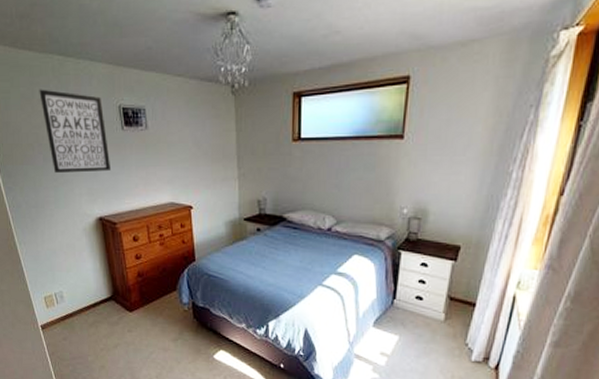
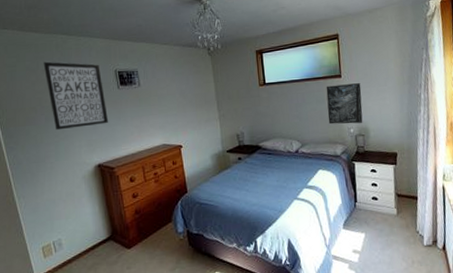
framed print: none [376,148,429,203] -> present [326,83,363,125]

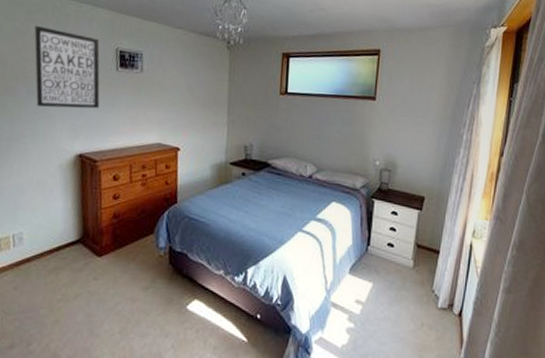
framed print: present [326,83,363,125] -> none [352,107,397,156]

